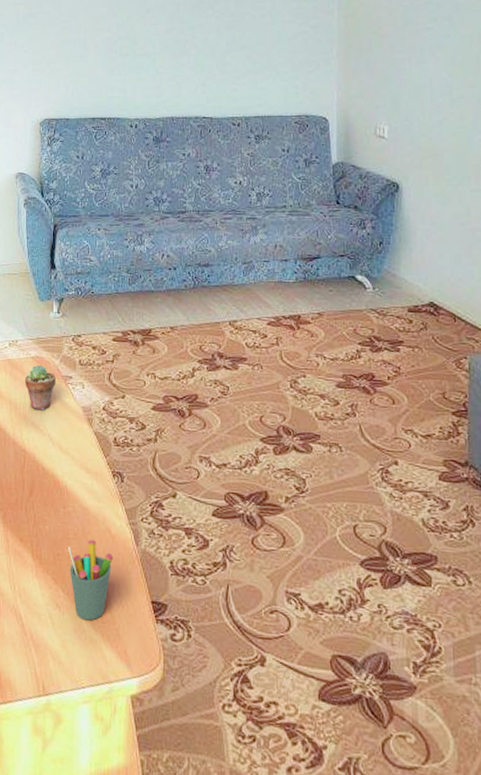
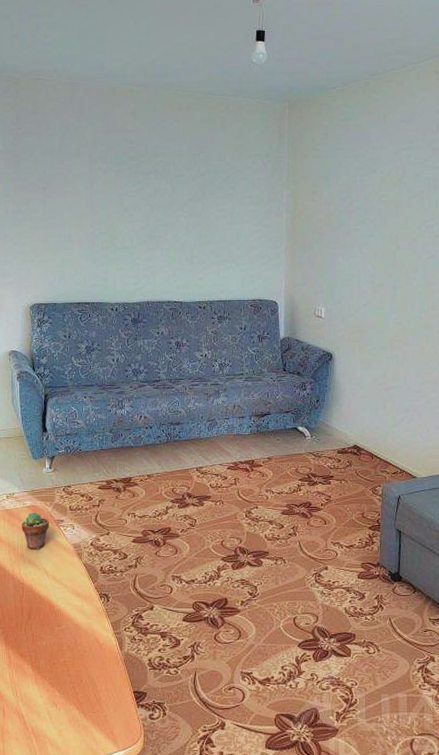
pen holder: present [68,539,113,621] -> none [63,649,101,712]

